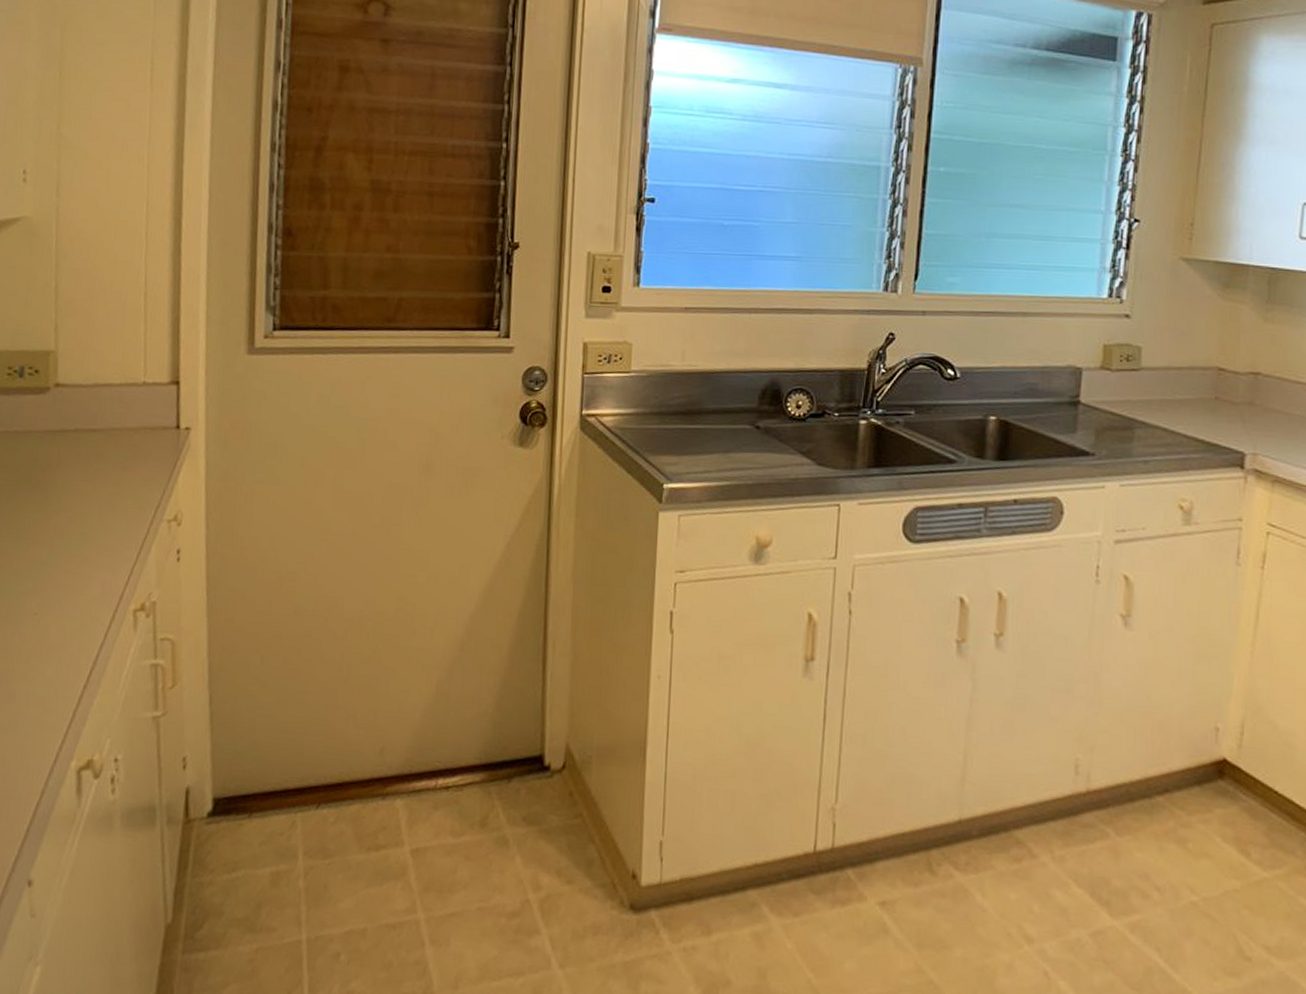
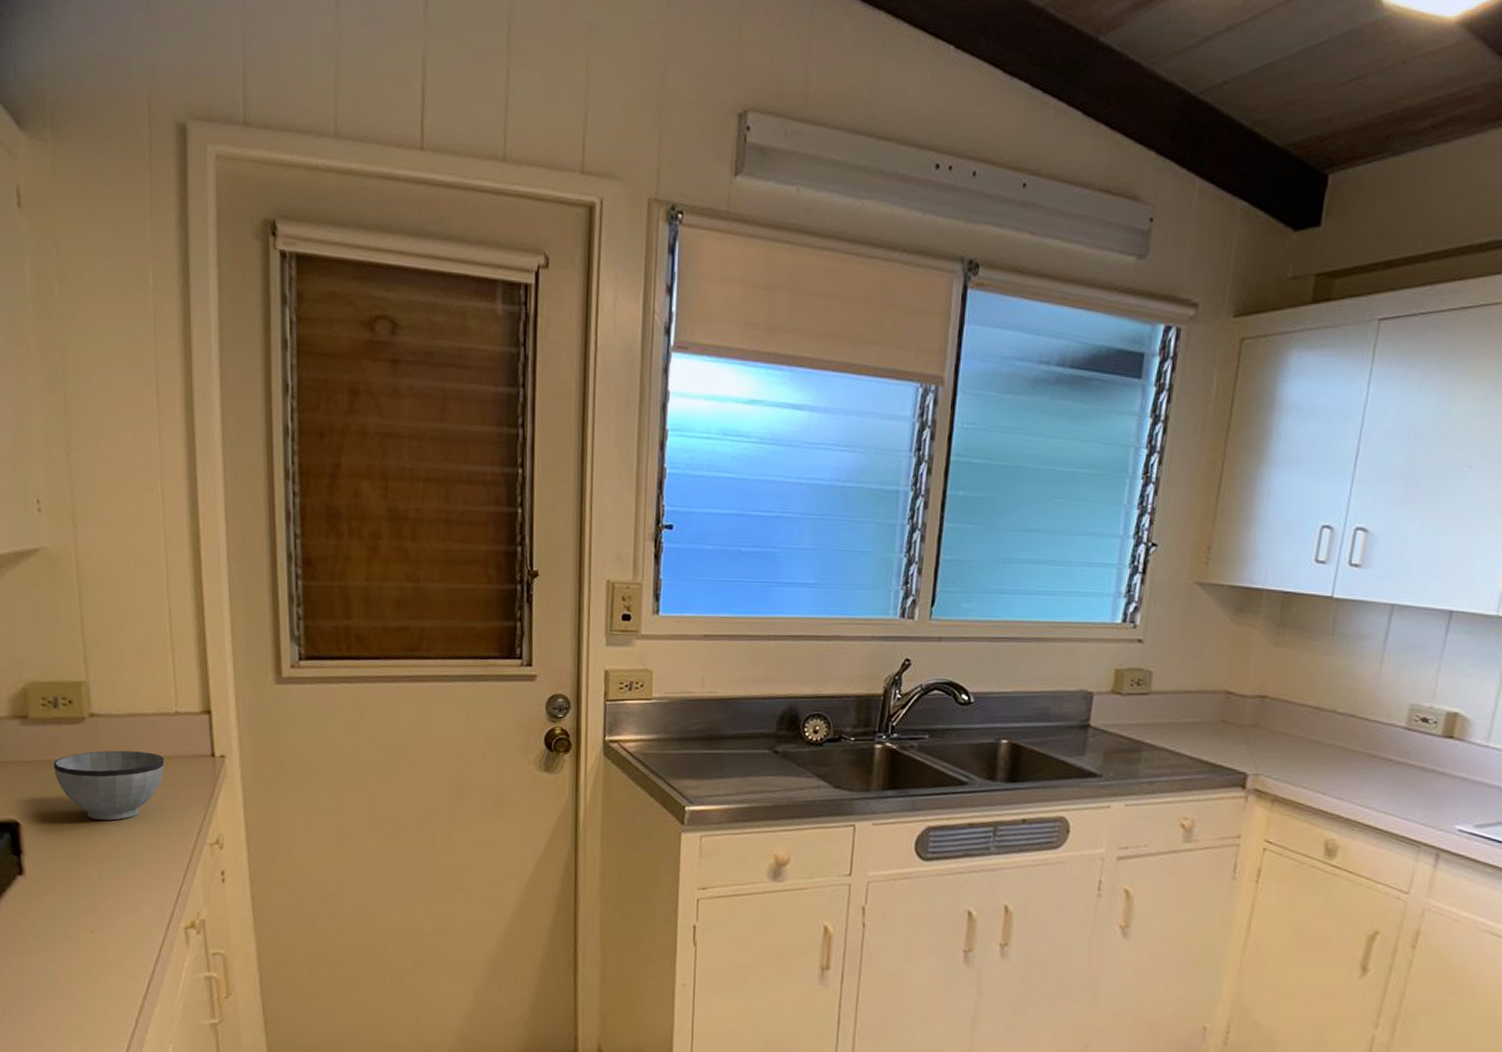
bowl: none [12,421,127,495] -> present [53,750,164,821]

